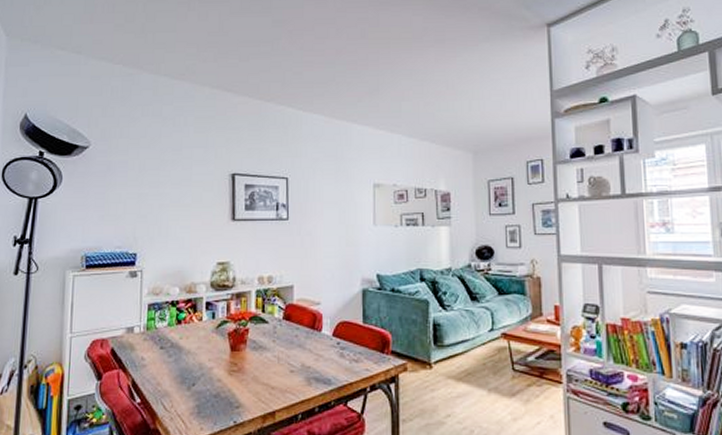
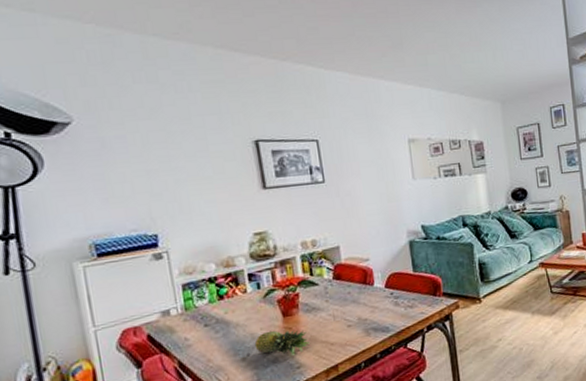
fruit: none [201,363,252,394] -> present [254,330,310,357]

